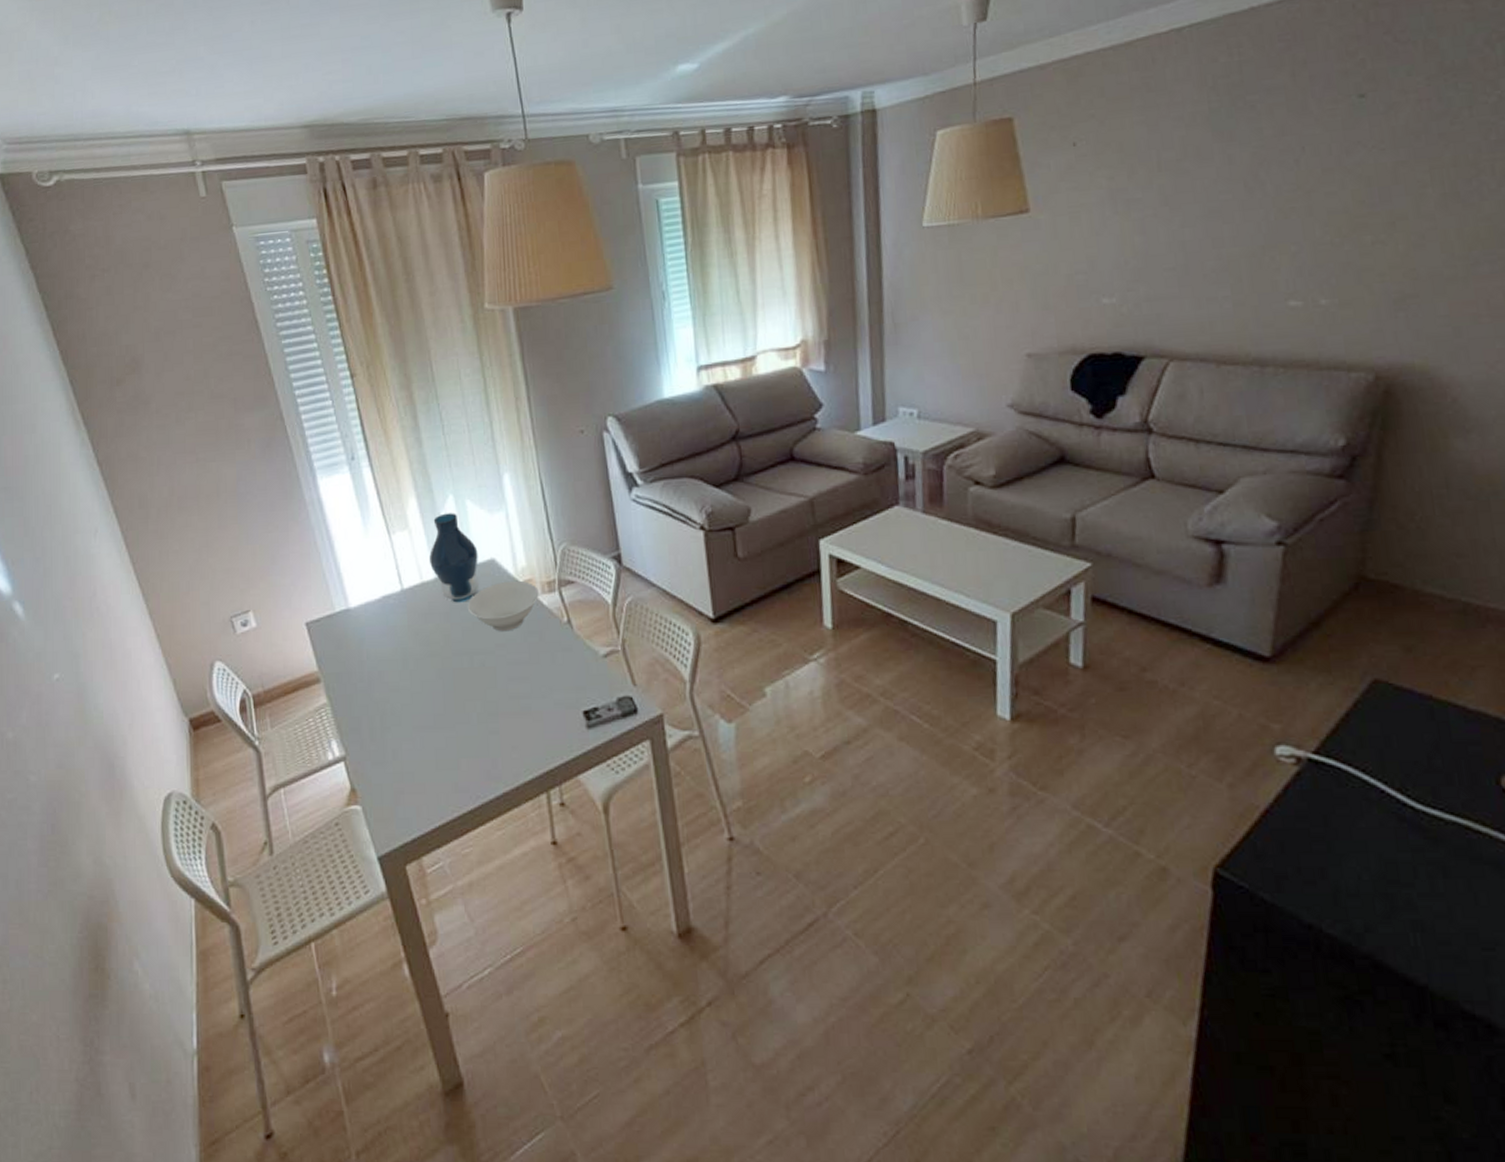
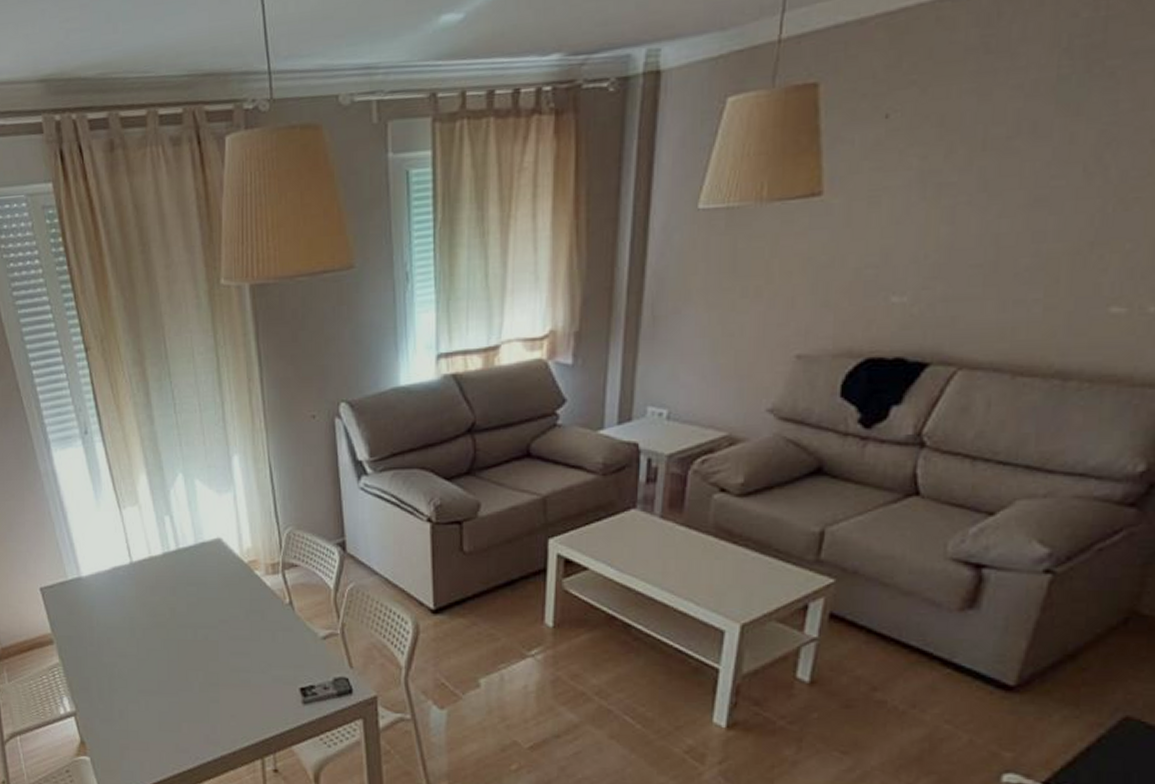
vase: present [429,513,480,603] -> none [158,491,205,579]
bowl: present [467,580,539,632] -> none [193,560,263,609]

